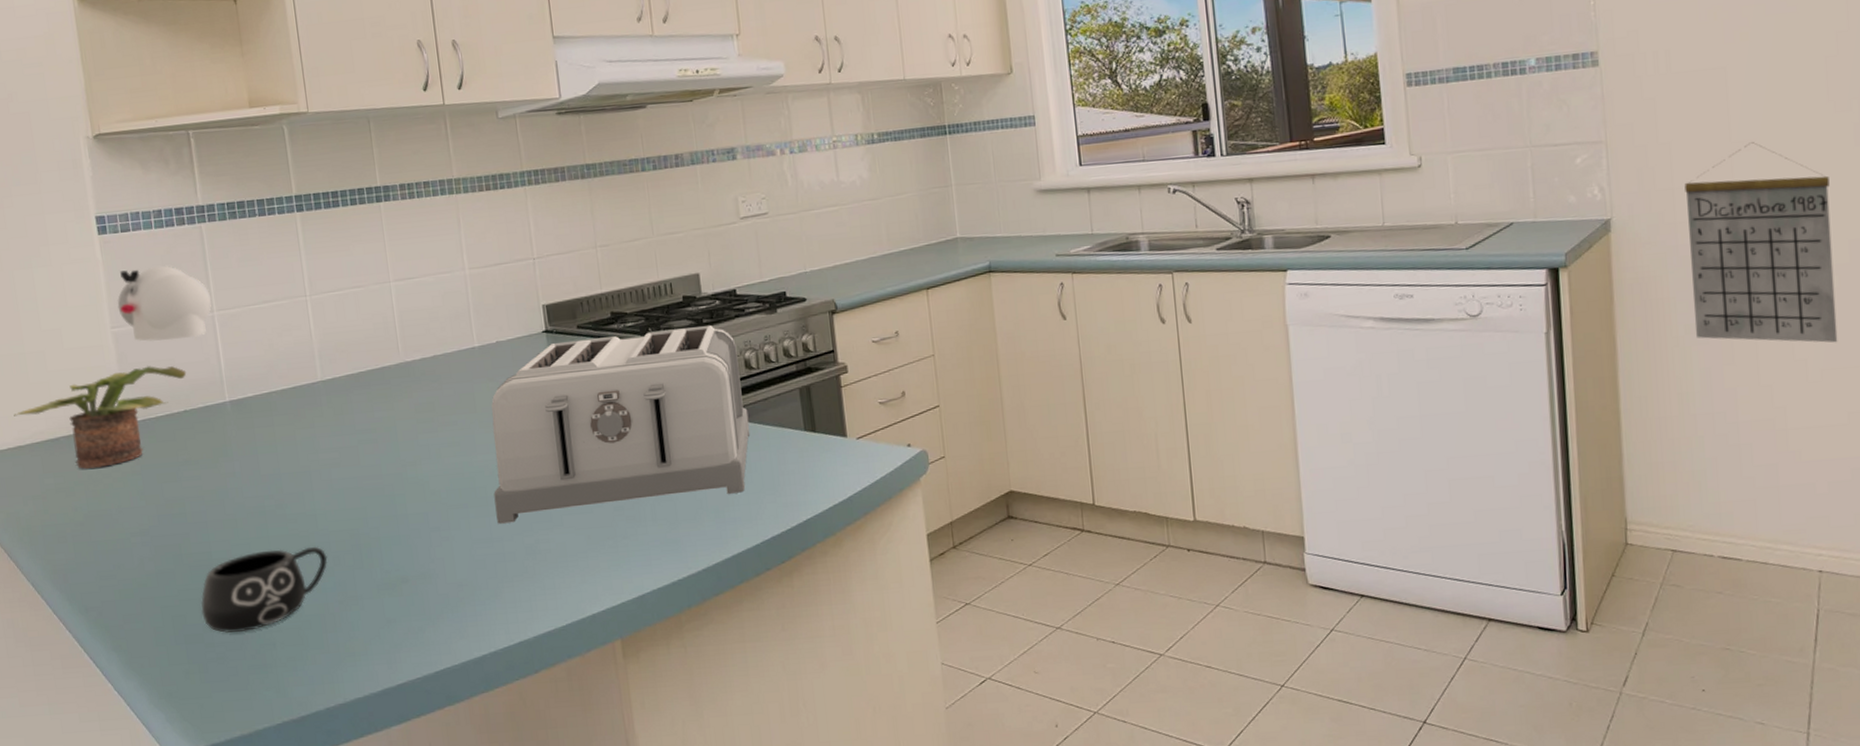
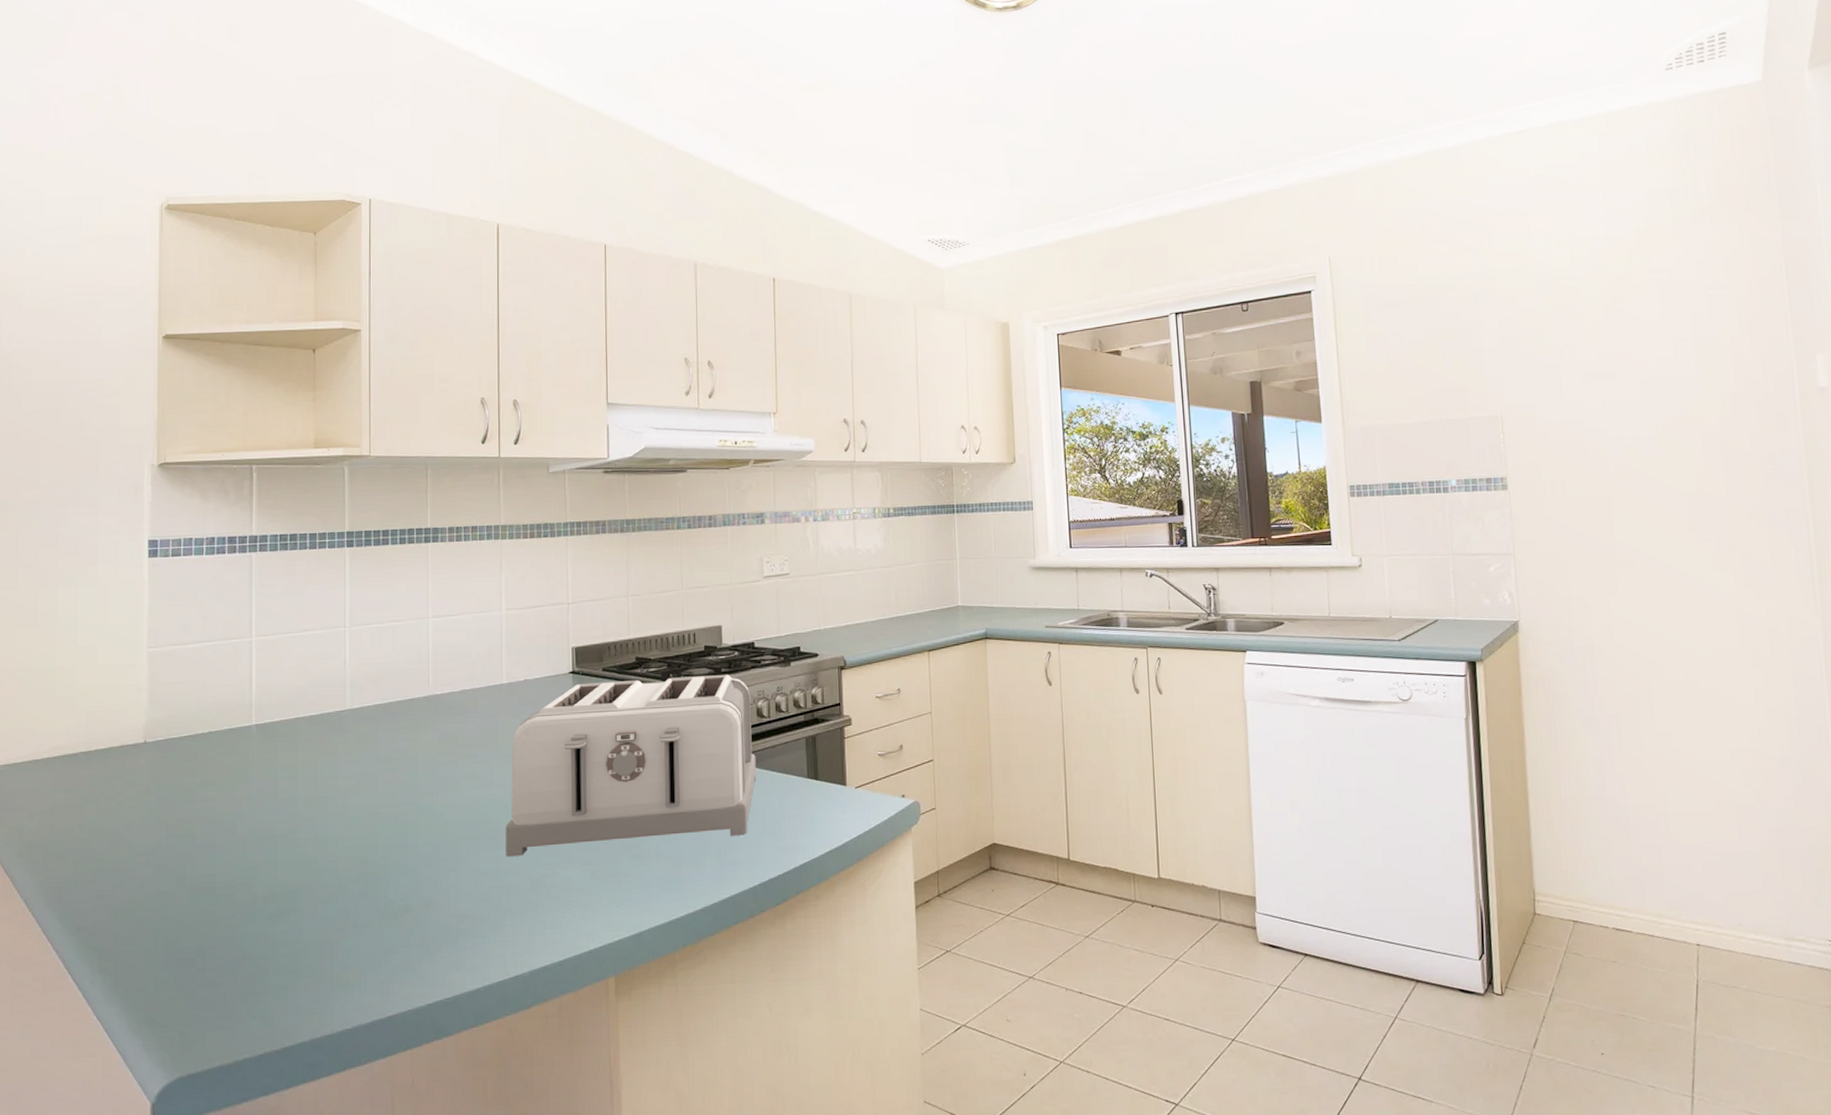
potted plant: present [13,265,212,469] -> none [34,590,252,786]
mug: present [201,546,328,633] -> none [197,872,333,958]
calendar: present [1684,142,1838,343] -> none [1578,562,1706,739]

